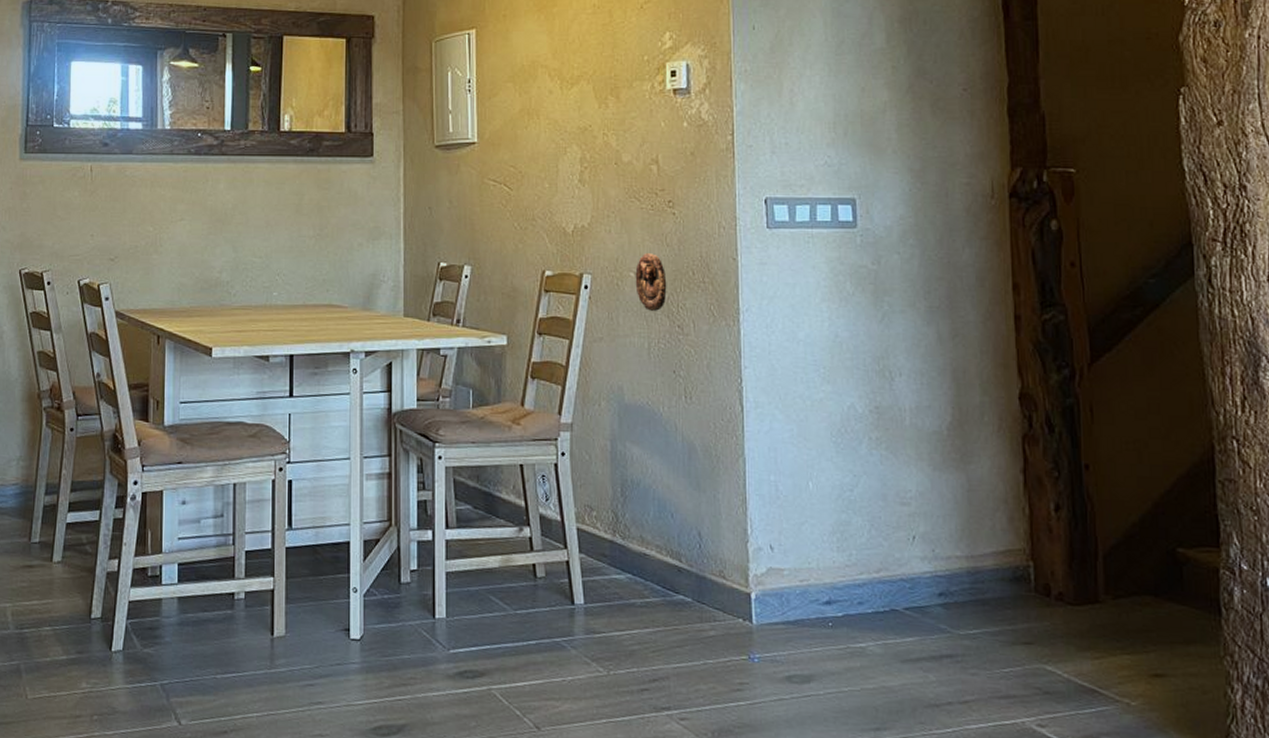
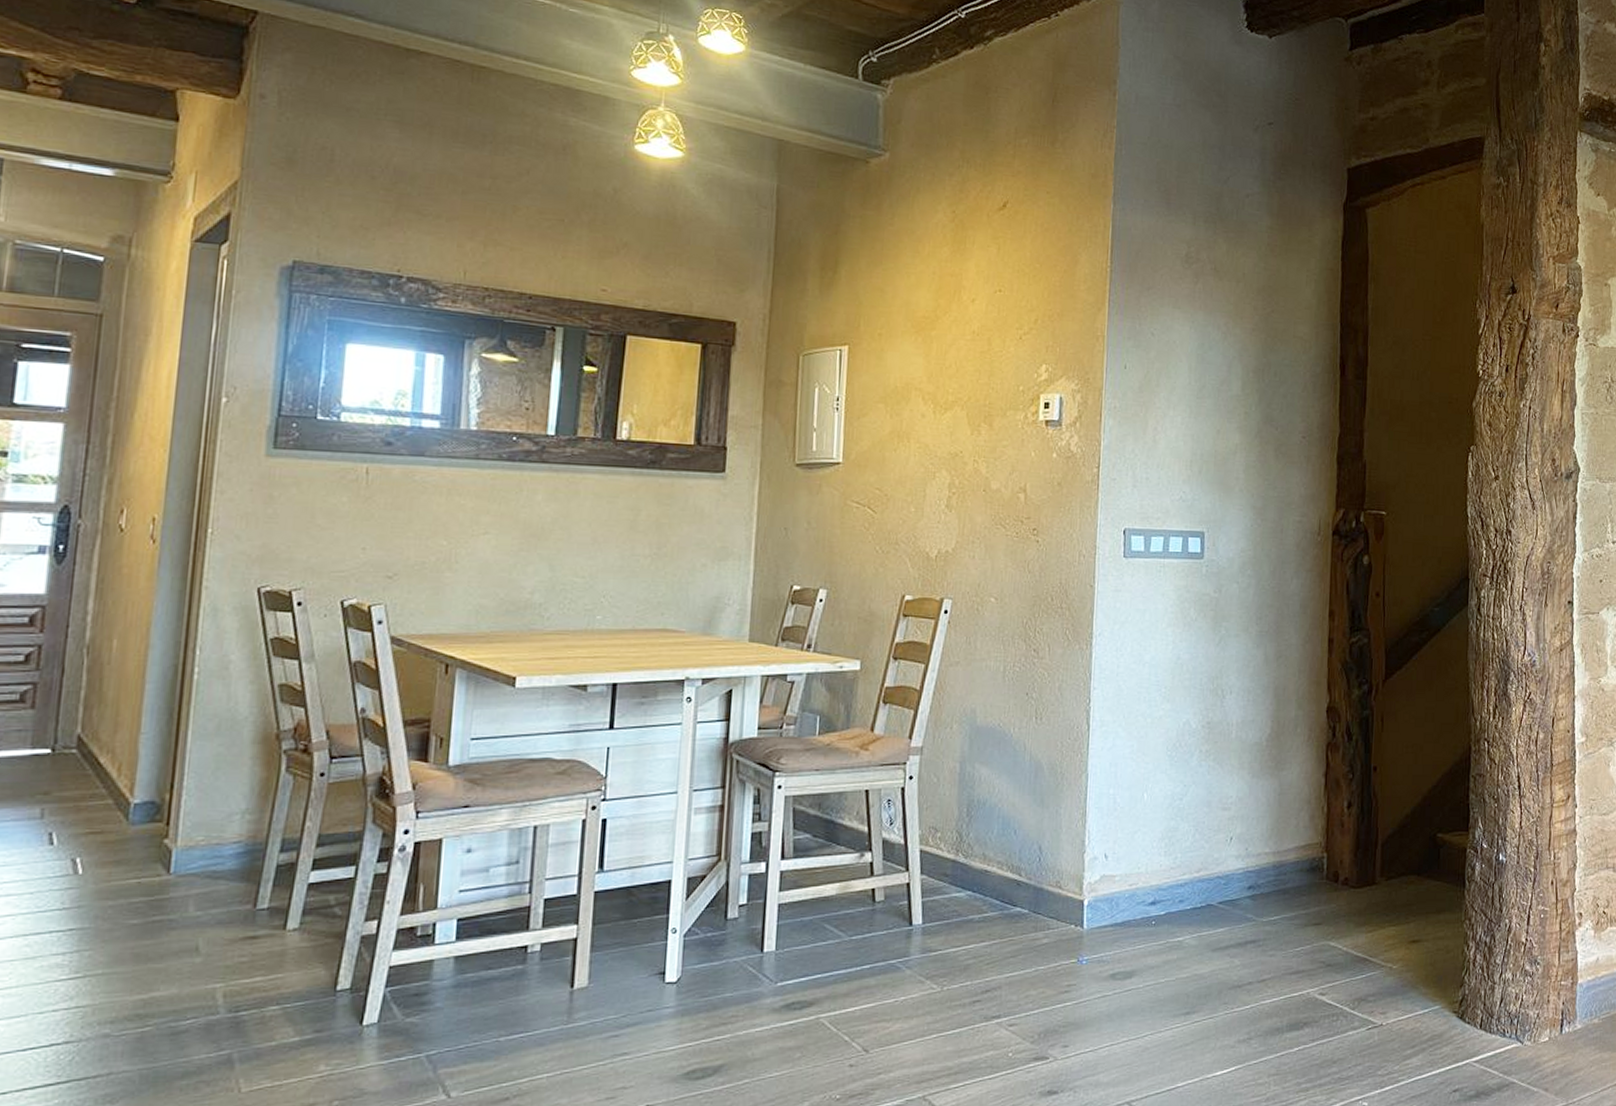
decorative relief: present [635,253,667,312] -> none [995,579,1026,637]

